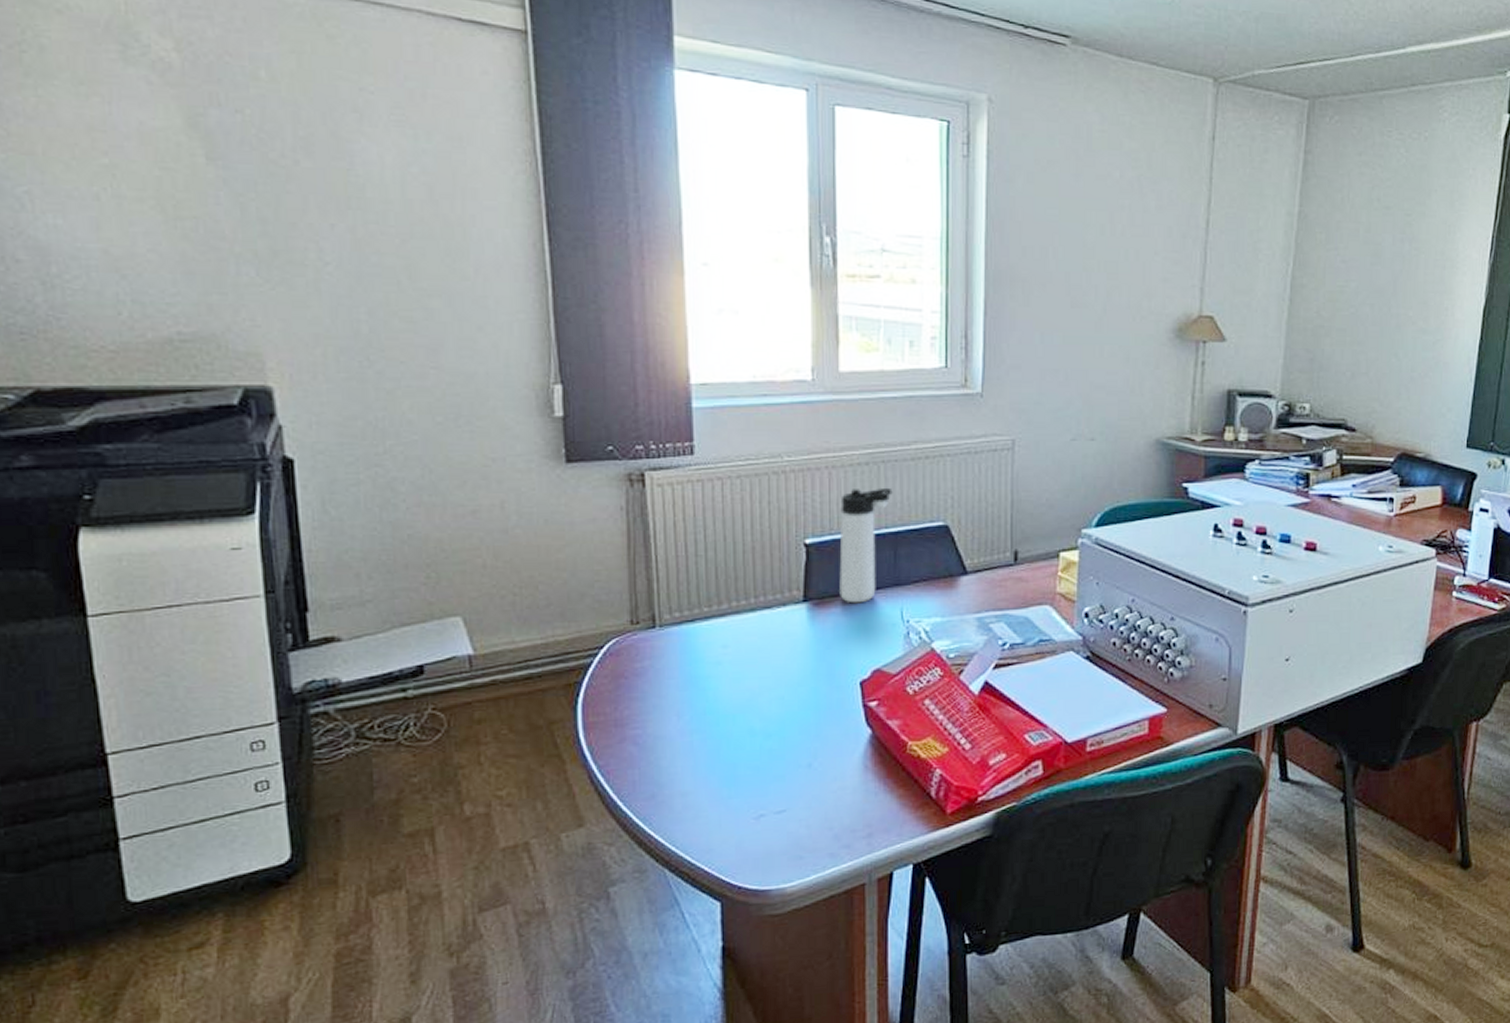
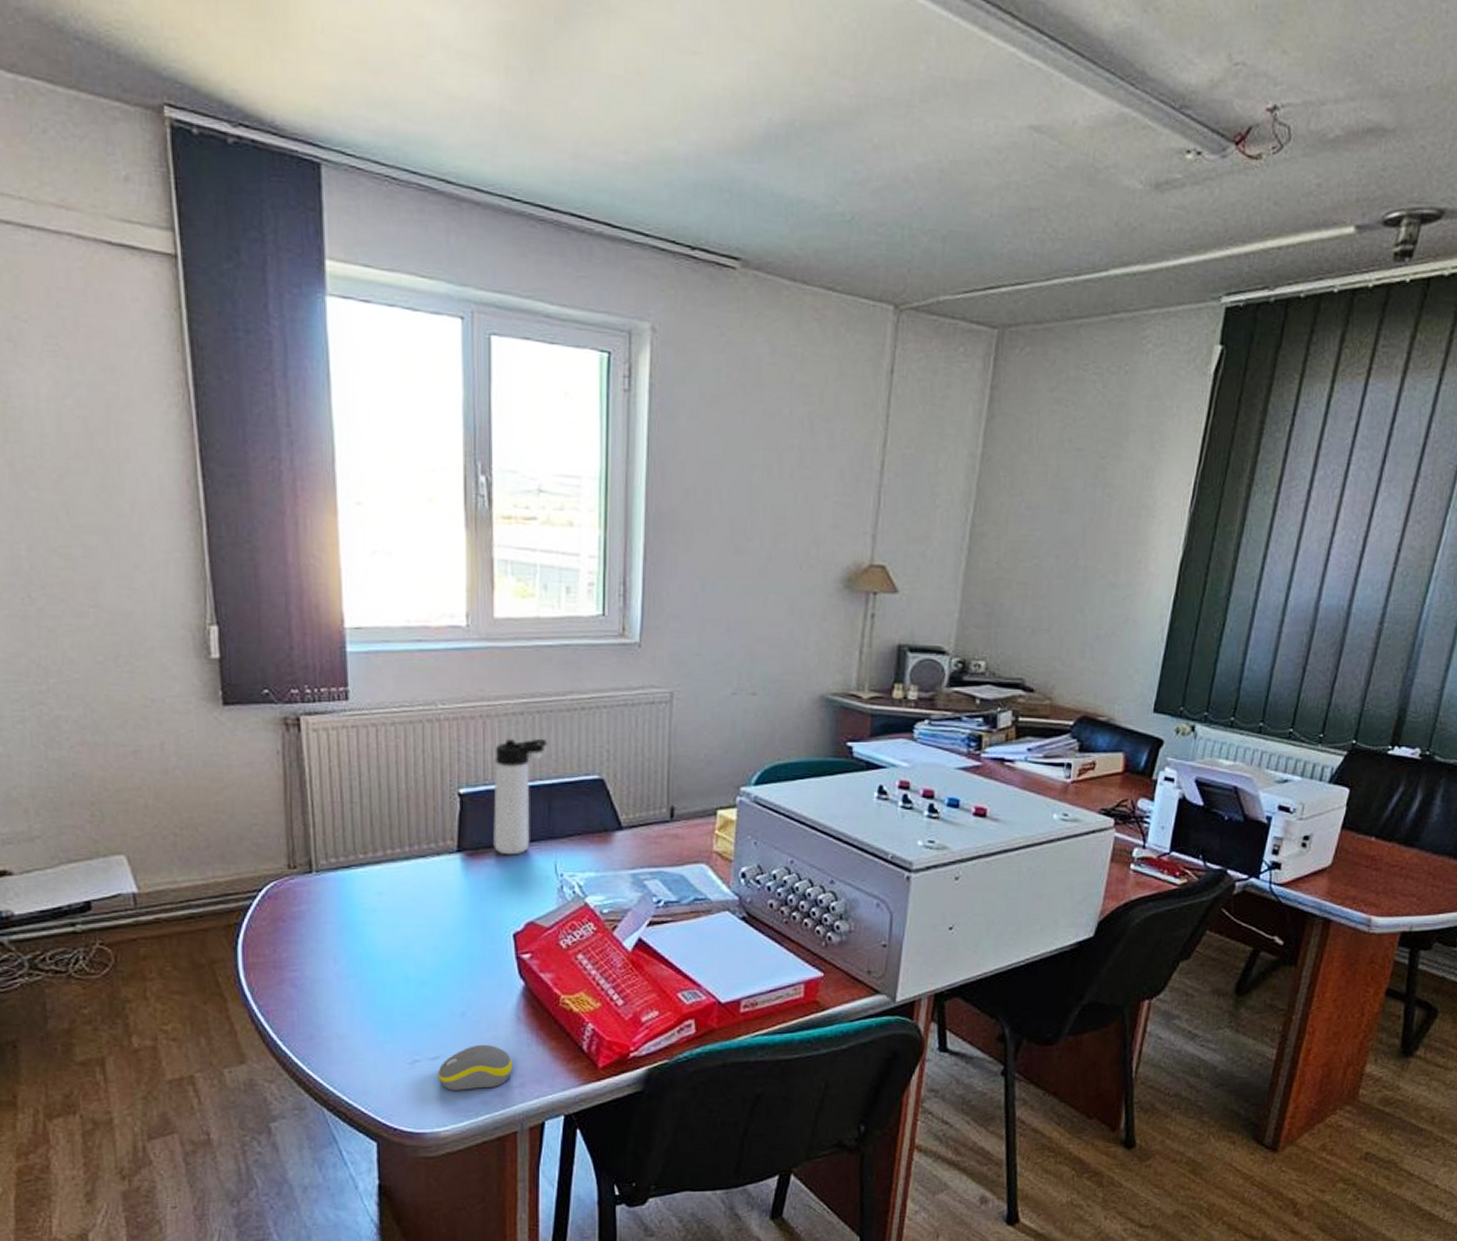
computer mouse: none [783,795,861,845] -> present [437,1044,513,1091]

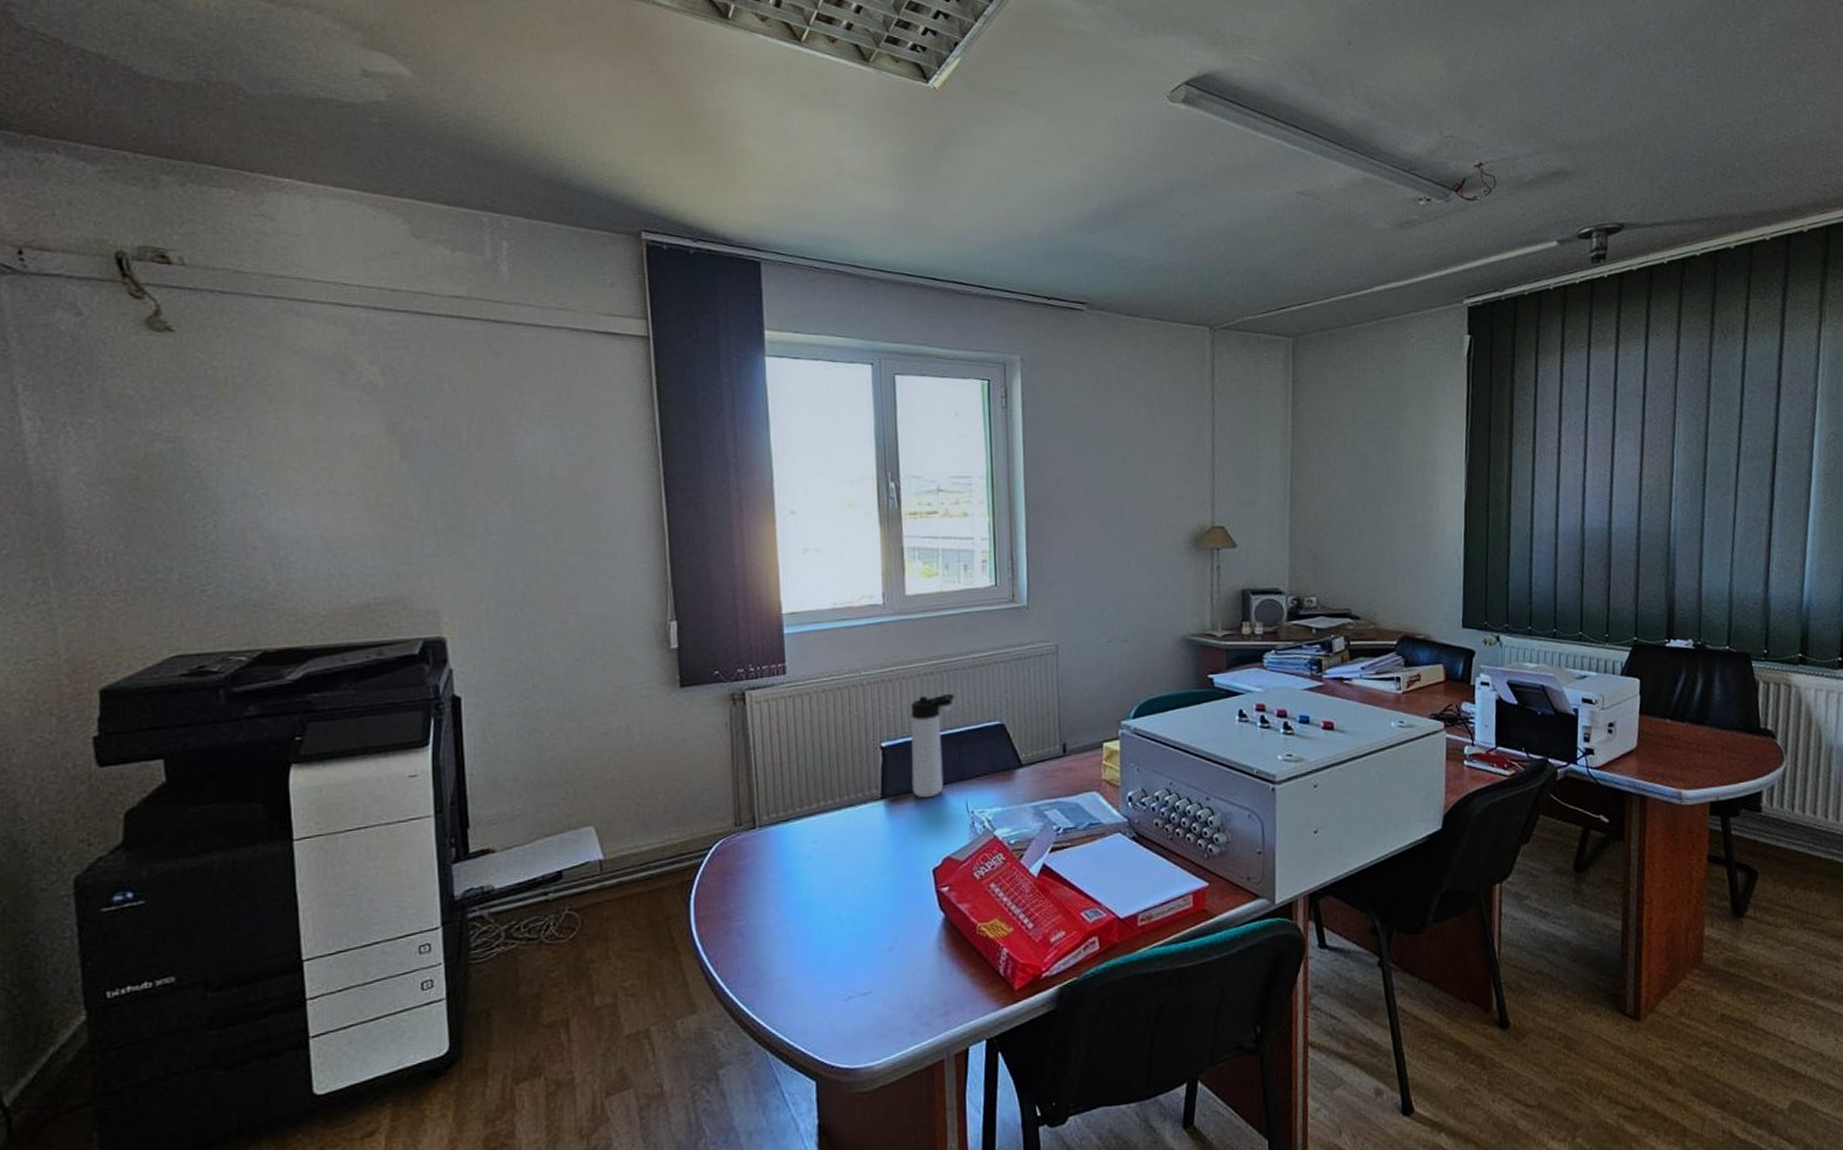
computer mouse: present [437,1044,513,1091] -> none [869,976,938,1024]

